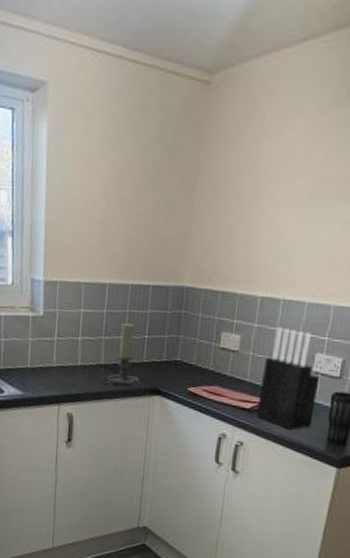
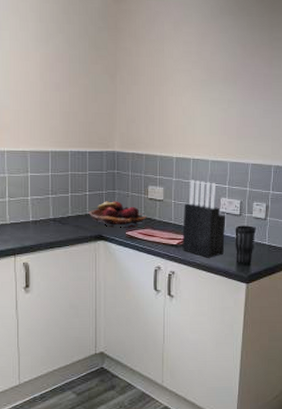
candle holder: present [102,323,140,387] -> none [52,183,86,236]
fruit basket: none [145,348,216,384] -> present [88,201,147,228]

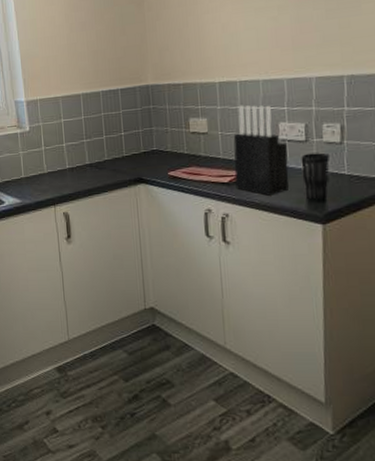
fruit basket: present [88,201,147,228] -> none [125,139,191,169]

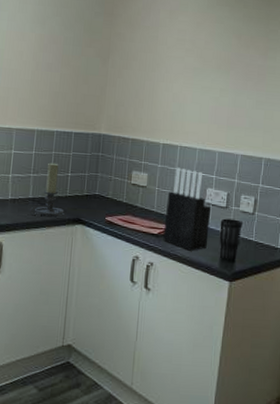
candle holder: none [89,124,124,181] -> present [30,162,65,218]

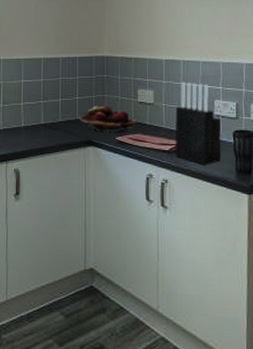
candle holder: present [30,162,65,218] -> none [43,88,76,141]
fruit basket: none [68,184,129,214] -> present [78,106,137,133]

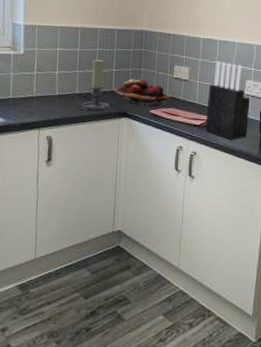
candle holder: none [43,88,76,141] -> present [77,59,110,112]

